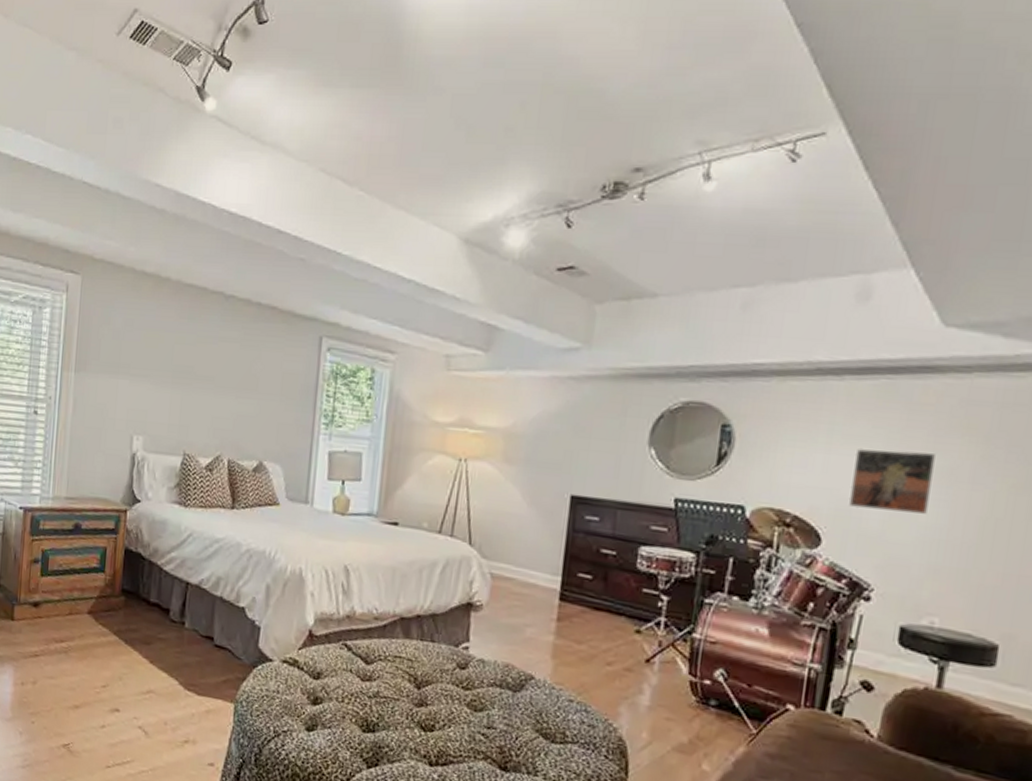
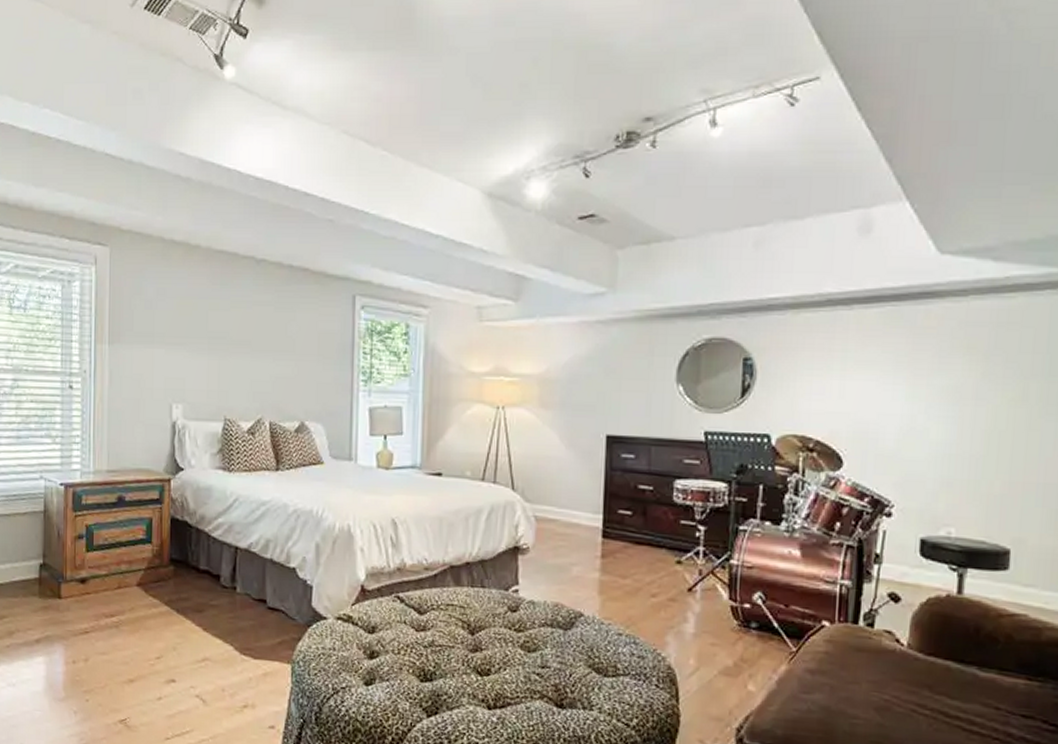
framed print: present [848,449,935,514] -> none [865,373,941,431]

